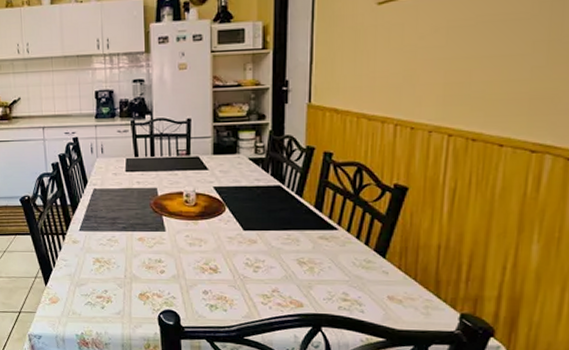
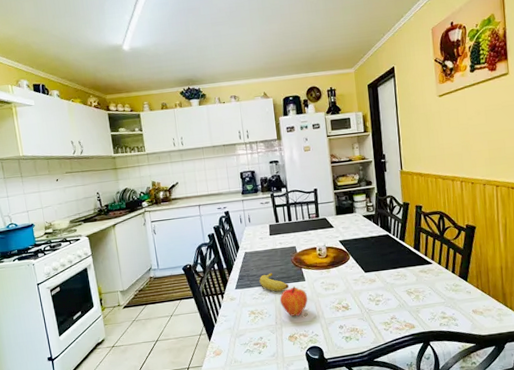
banana: none [108,216,144,240] -> present [259,272,289,292]
fruit: none [131,235,167,272] -> present [279,286,308,317]

